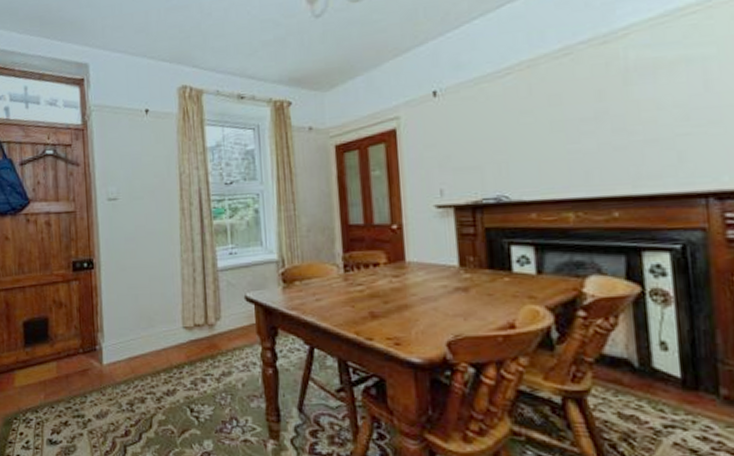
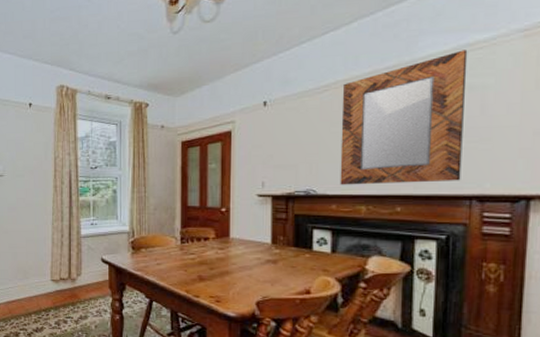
home mirror: none [529,15,691,189] -> present [340,50,468,185]

